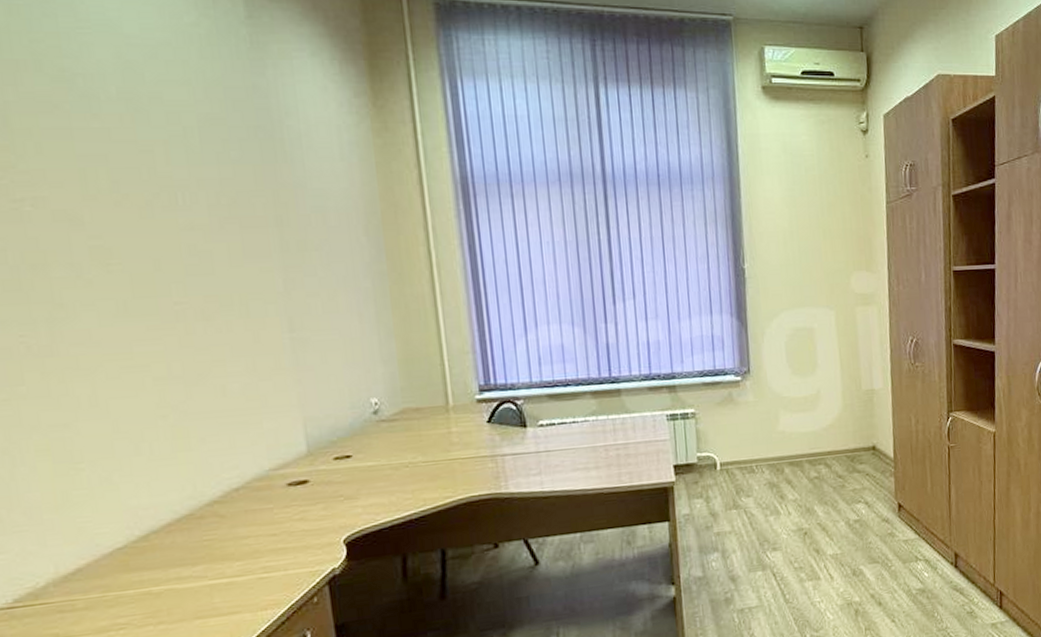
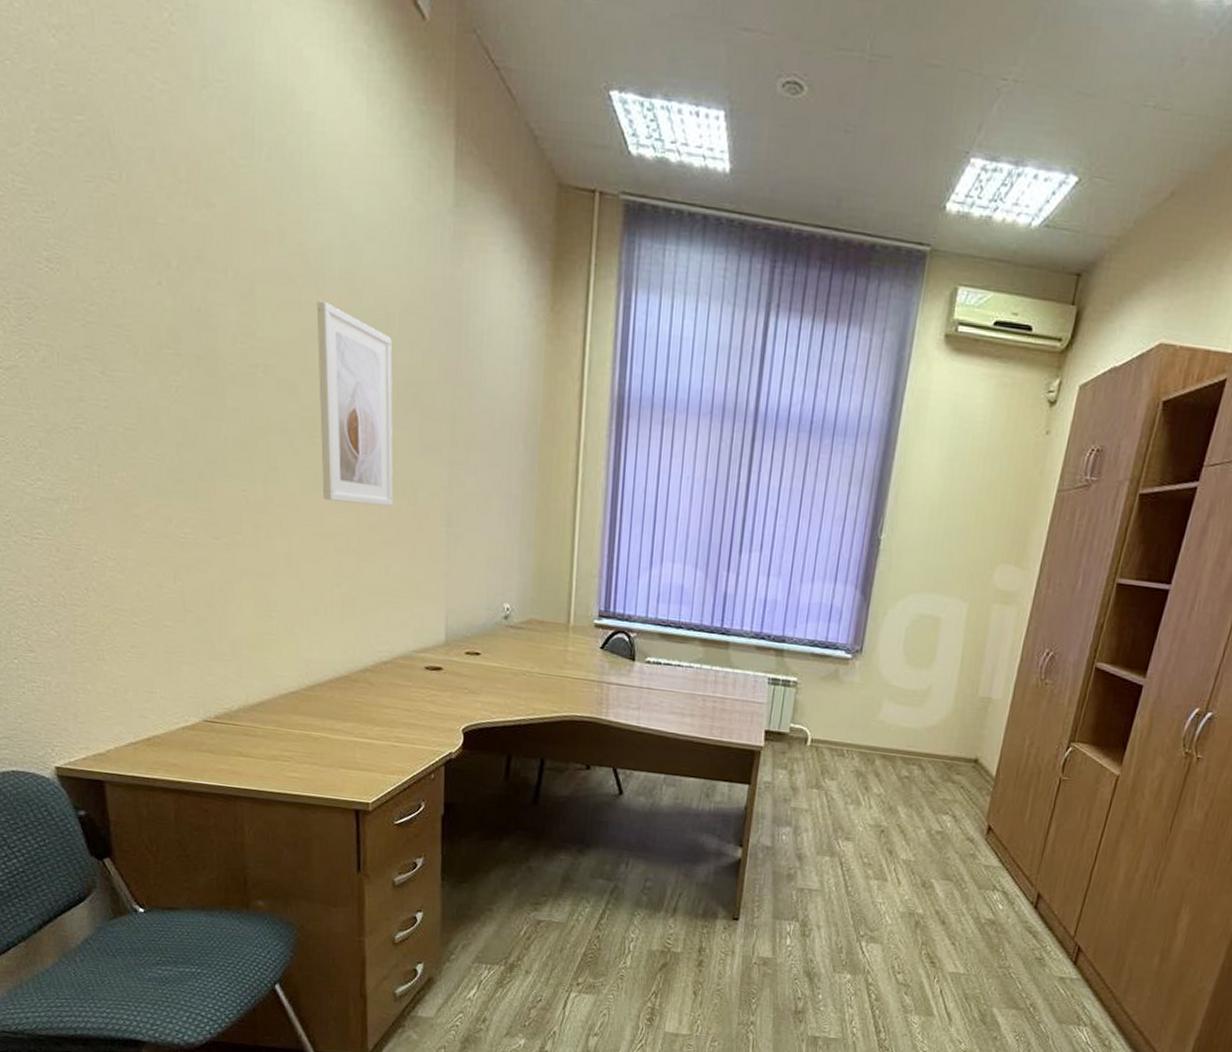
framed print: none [92,123,221,329] -> present [316,300,394,507]

